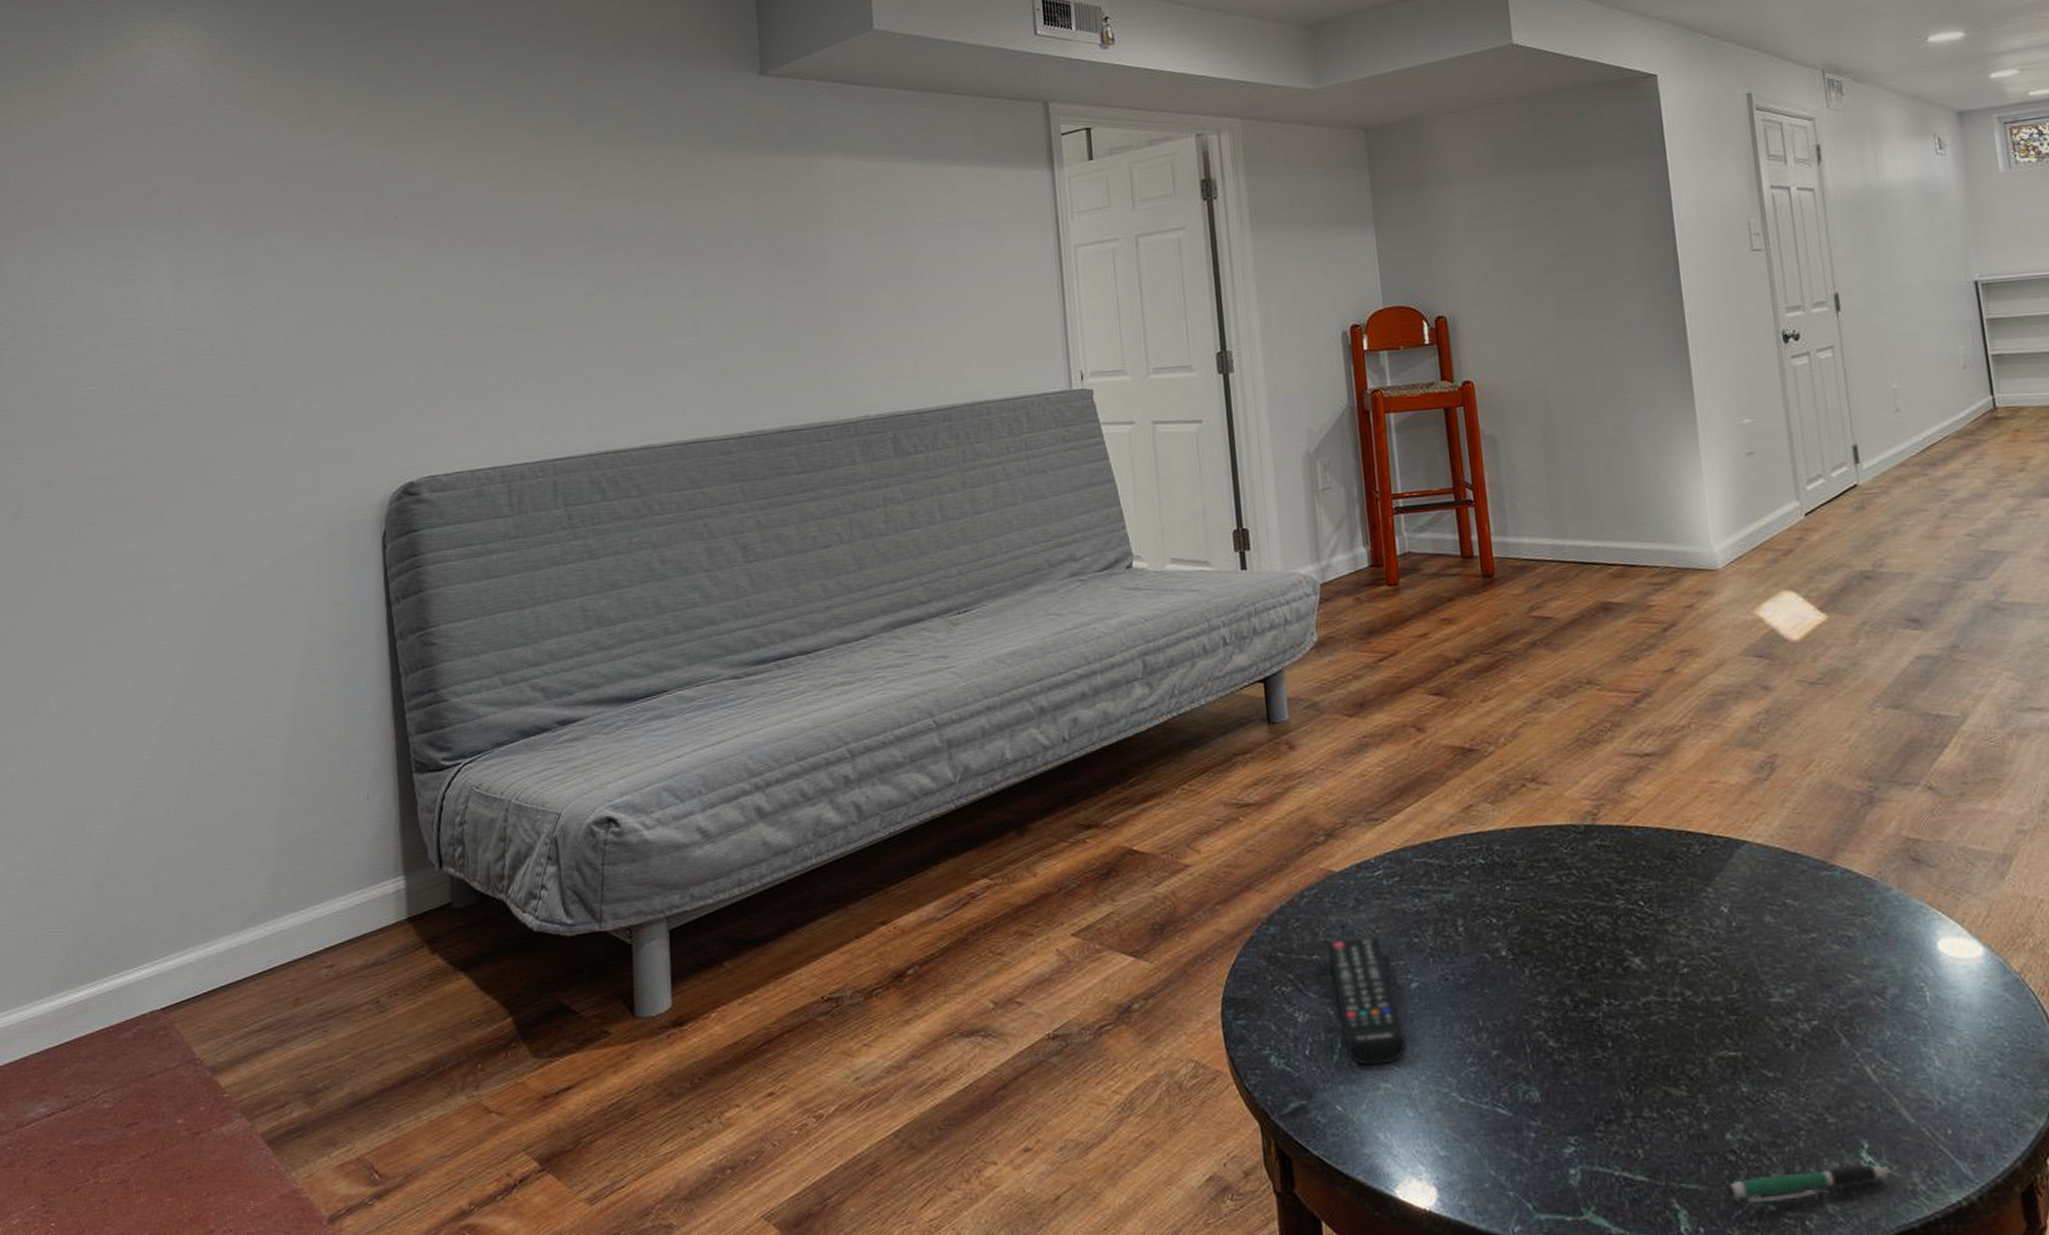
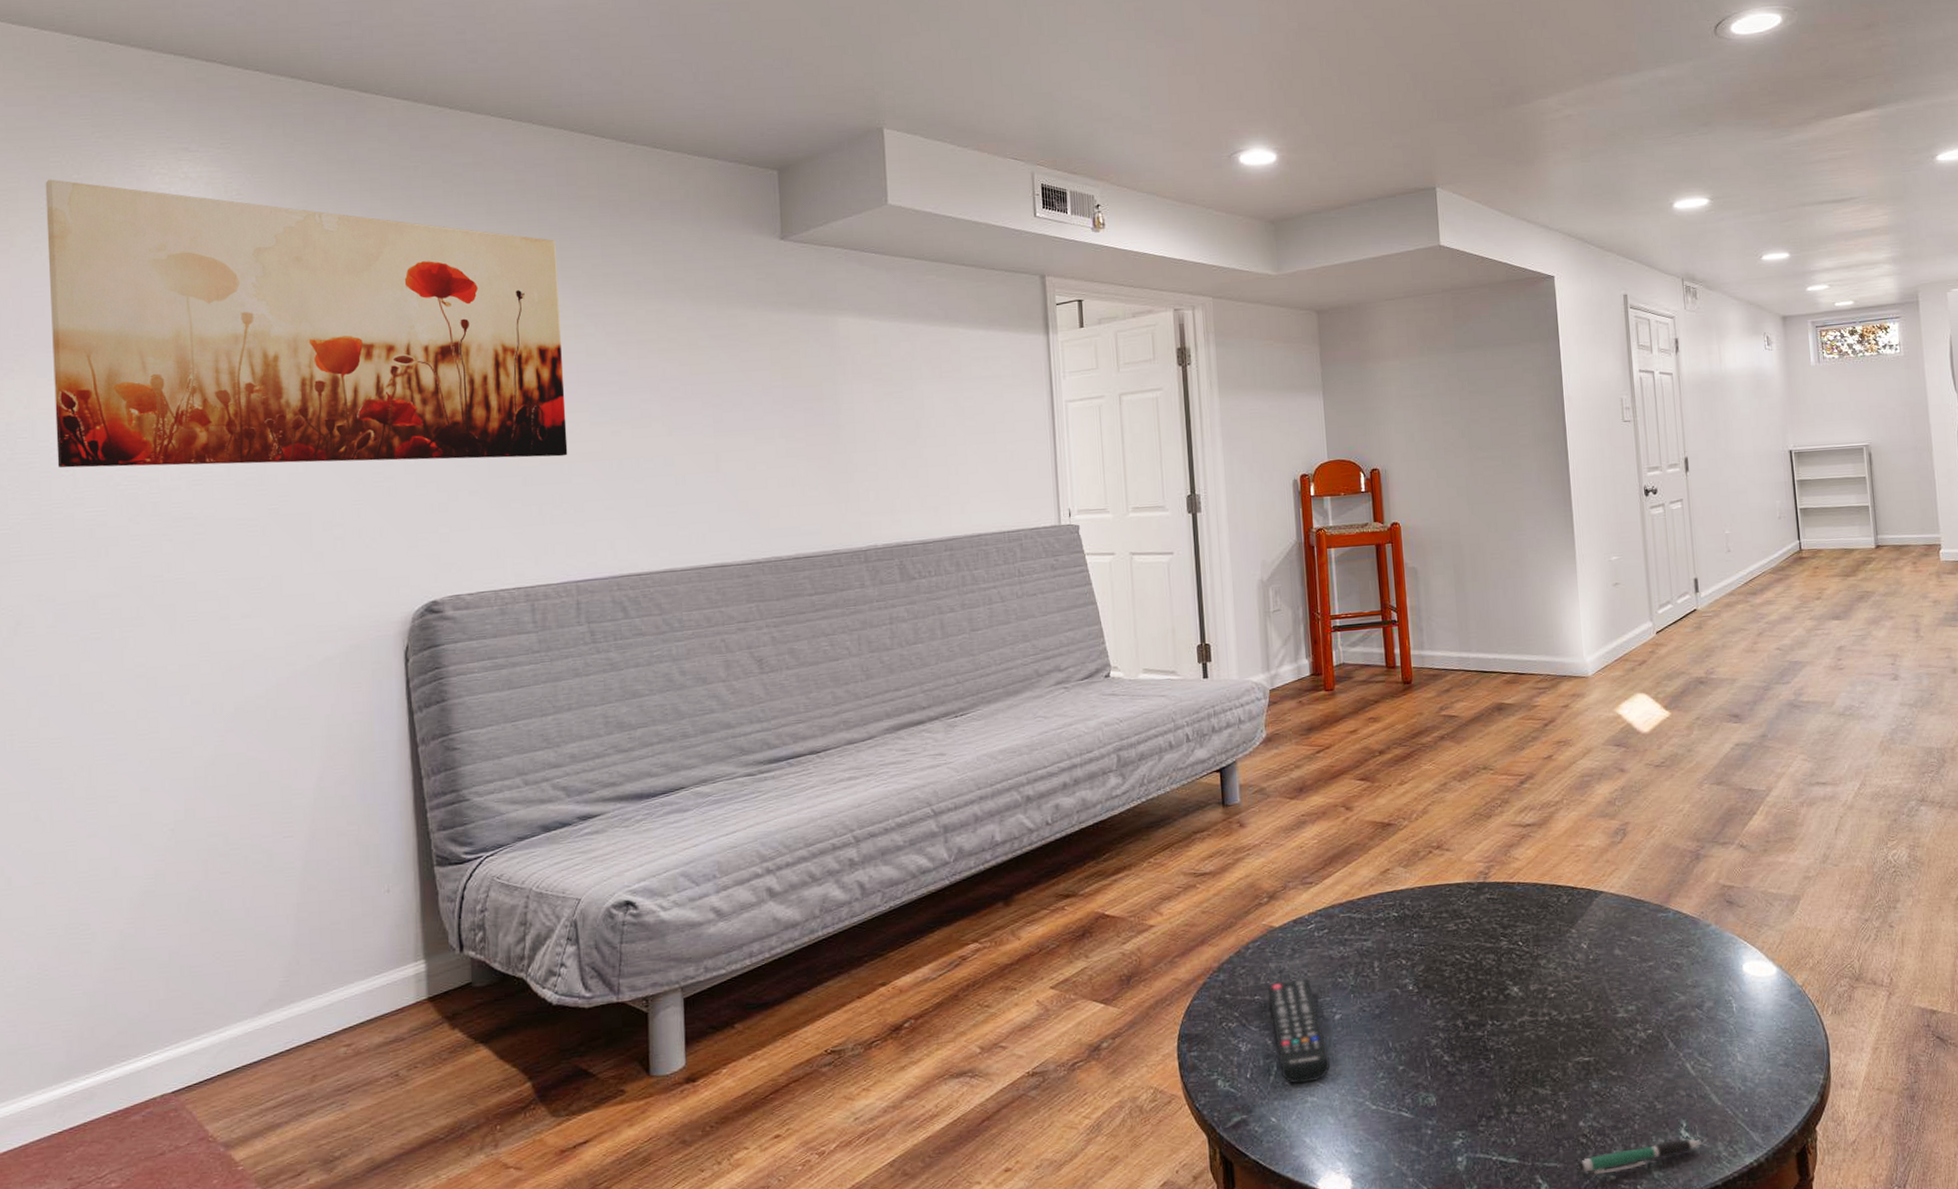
wall art: none [44,48,543,346] -> present [45,179,568,468]

